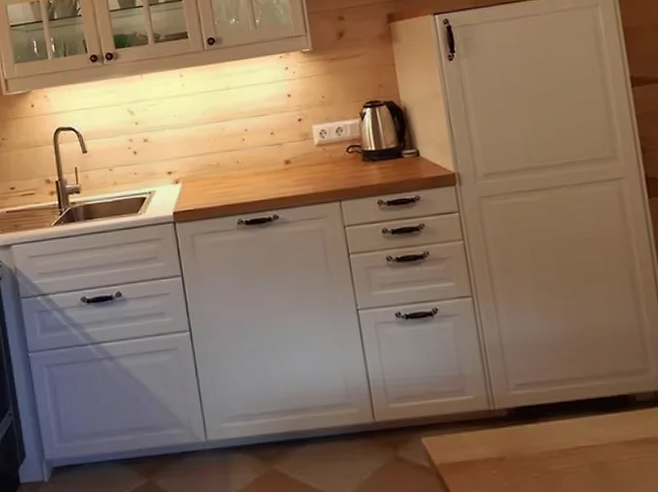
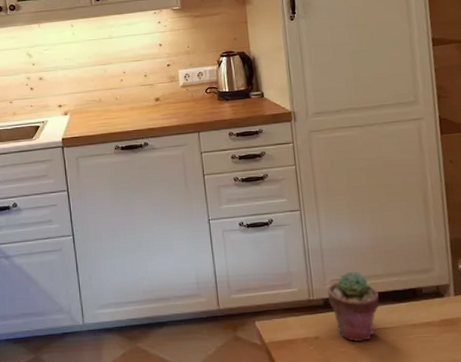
potted succulent: none [512,373,581,465] -> present [327,271,380,343]

